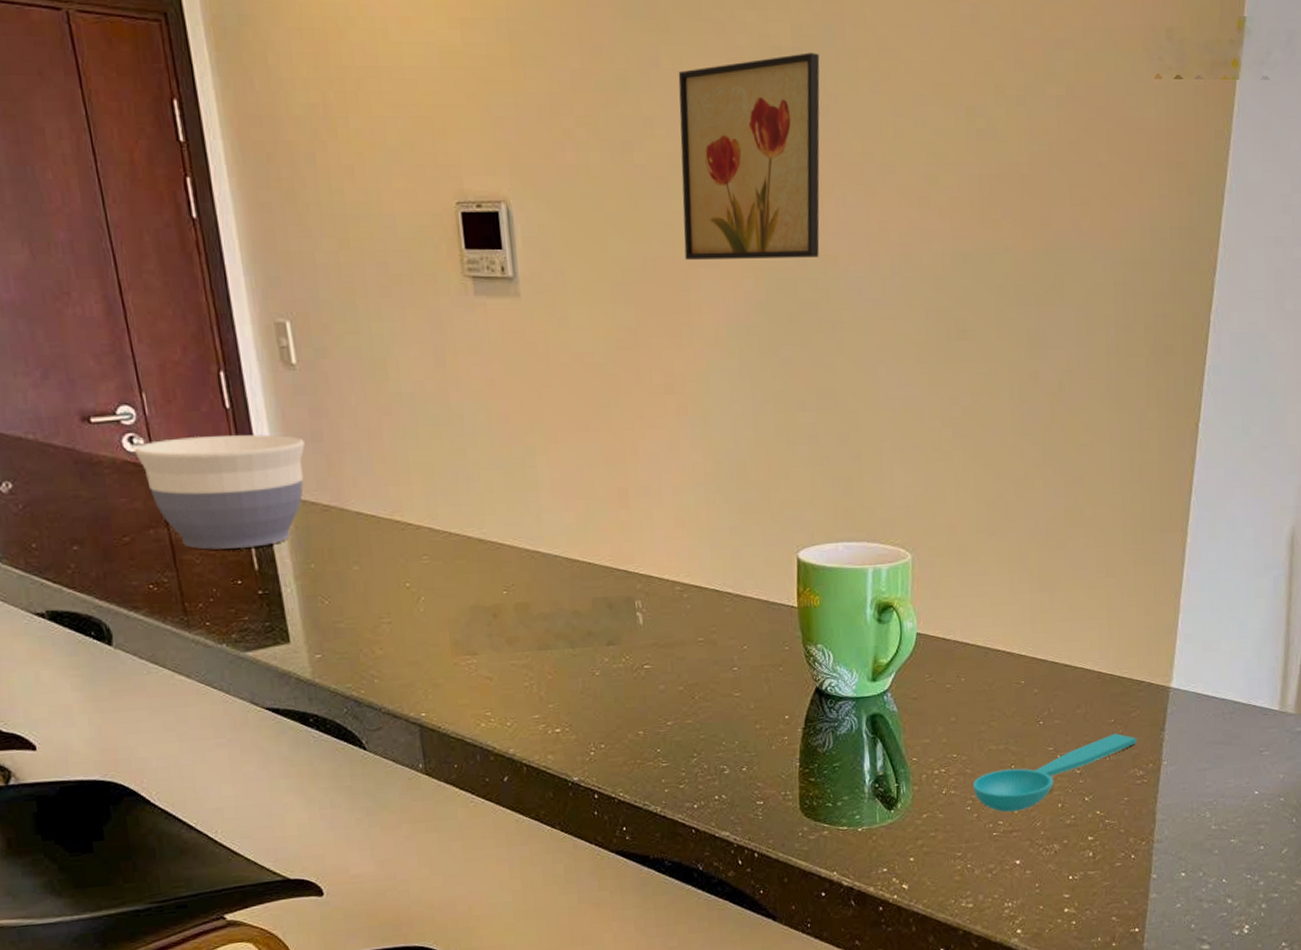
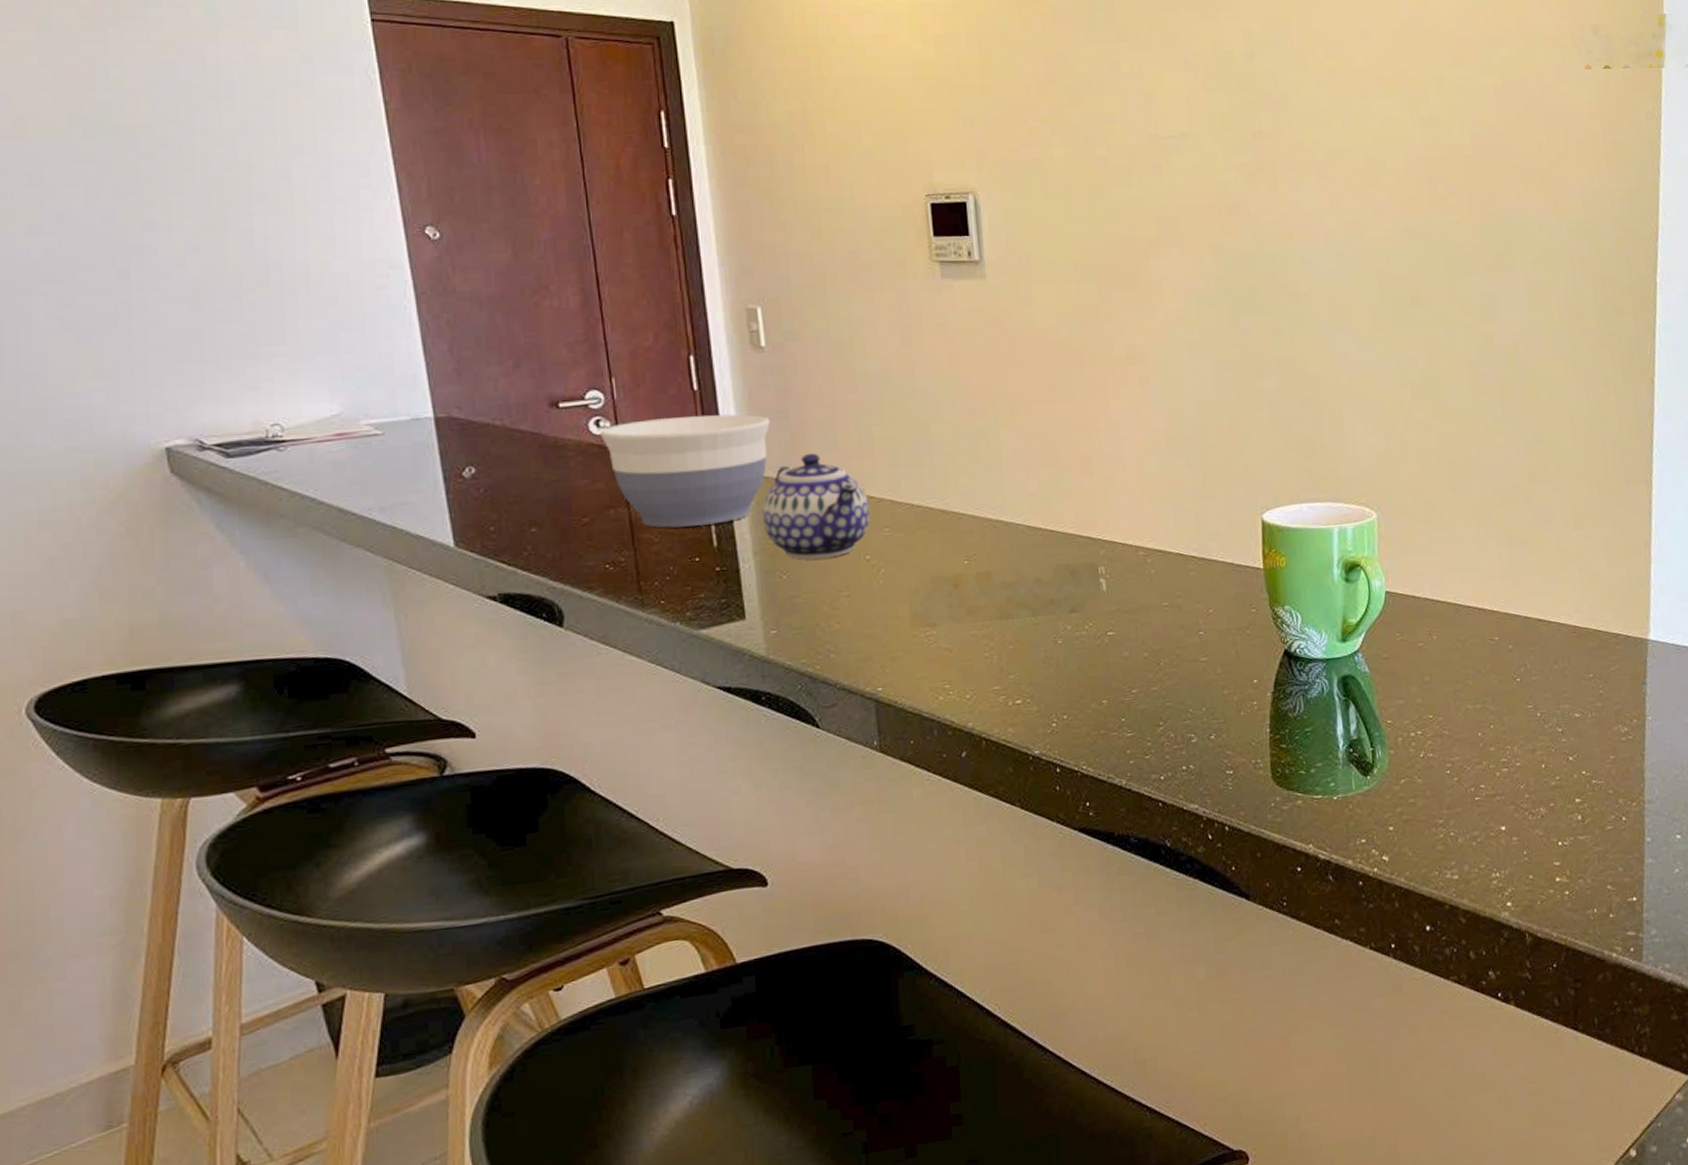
teapot: none [301,477,409,585] -> present [762,452,870,560]
wall art: present [678,52,820,260] -> none [1137,55,1275,240]
spoon: present [972,733,1137,812] -> none [1451,688,1619,775]

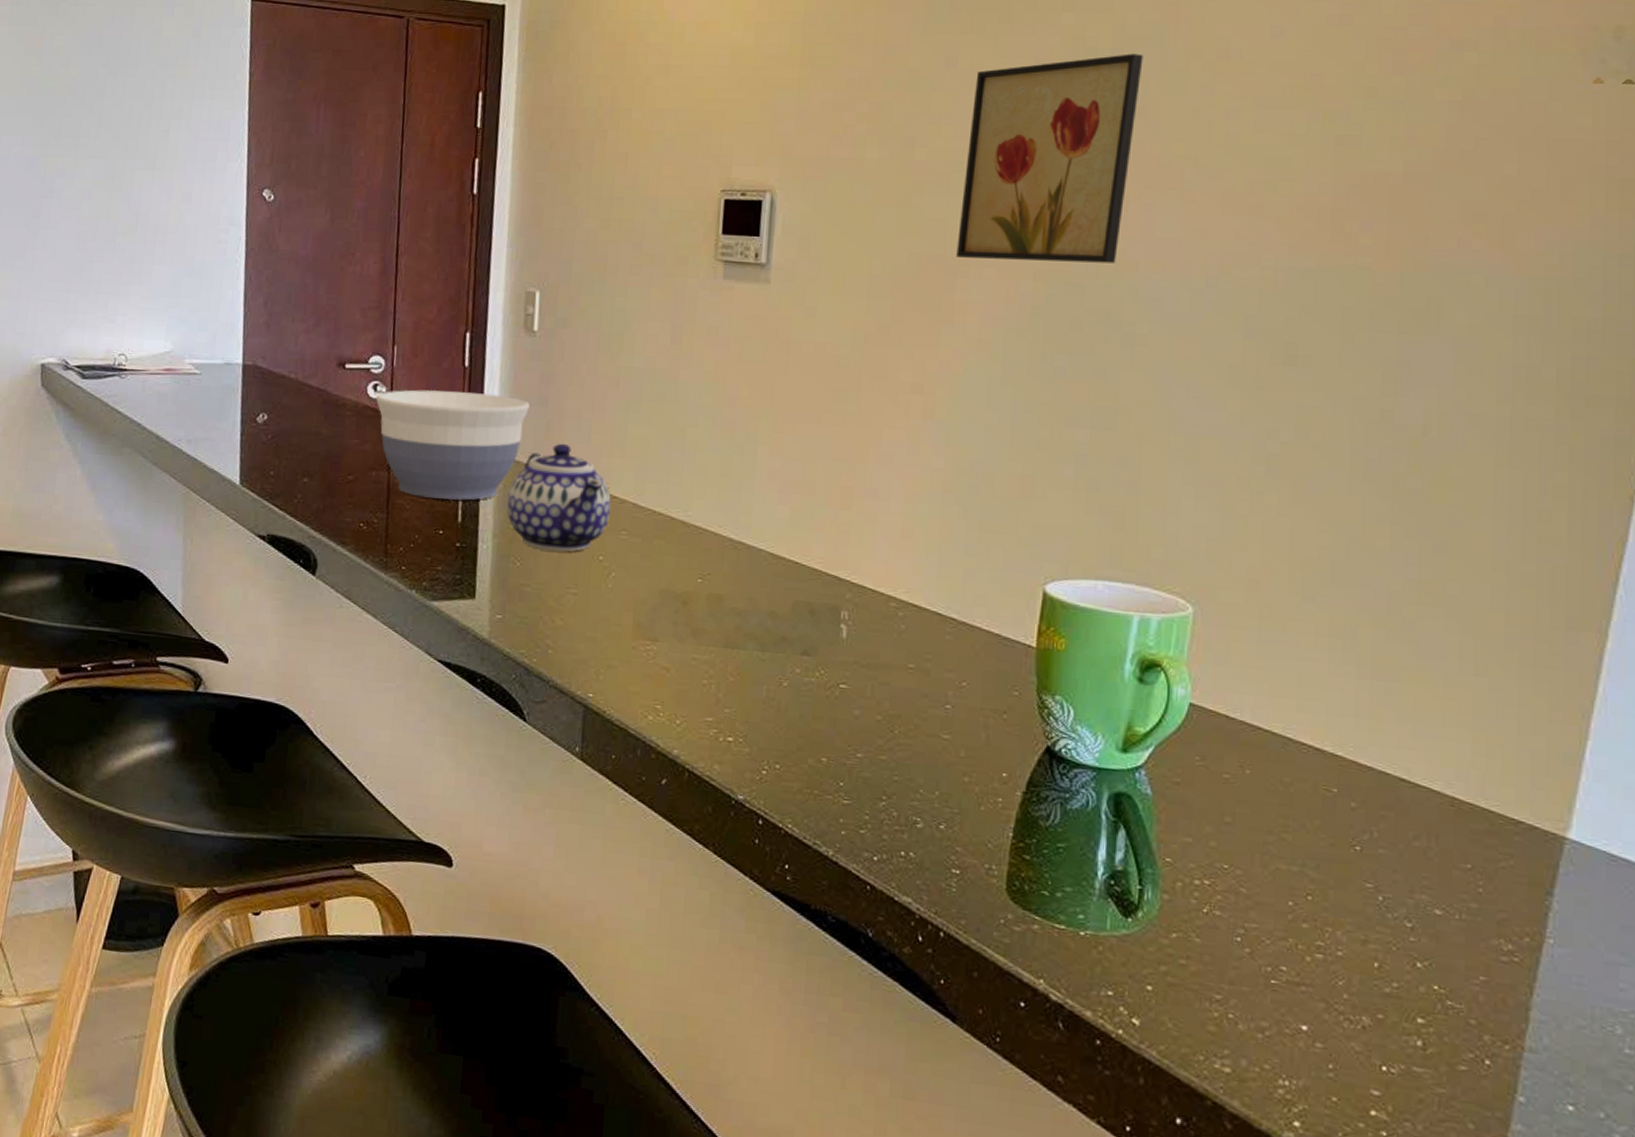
wall art: none [1137,55,1275,240] -> present [956,53,1144,263]

